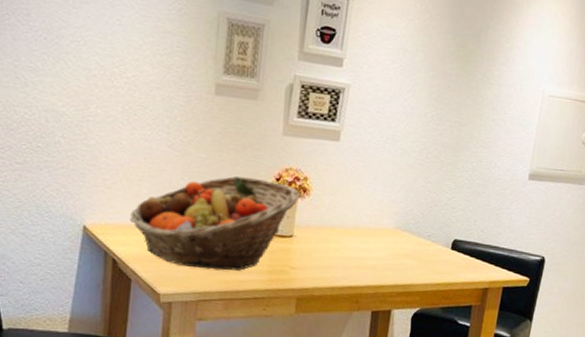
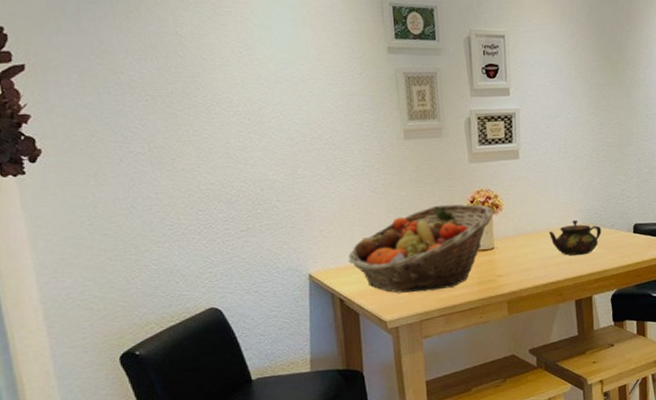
teapot: none [356,222,417,263] -> present [548,220,602,256]

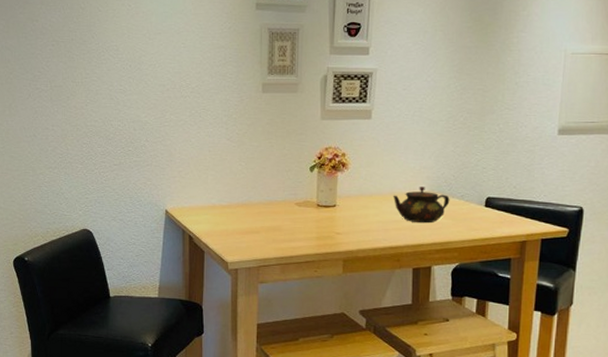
fruit basket: present [348,204,493,293] -> none [201,158,339,240]

